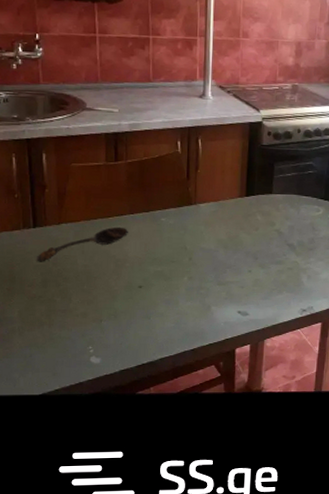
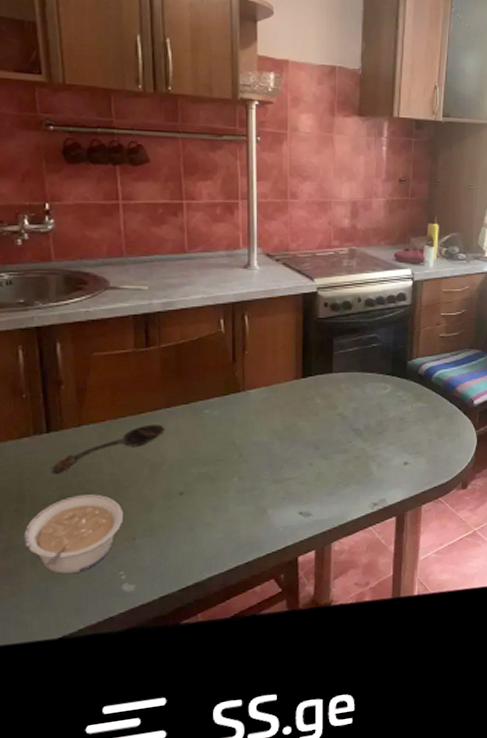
legume: none [14,281,92,345] -> present [24,494,123,575]

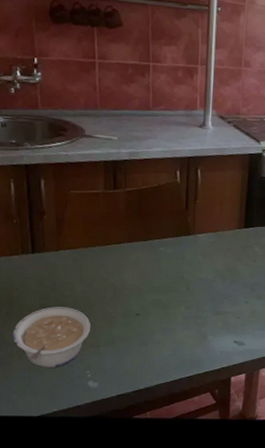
spoon: present [49,424,164,474] -> none [33,255,126,288]

